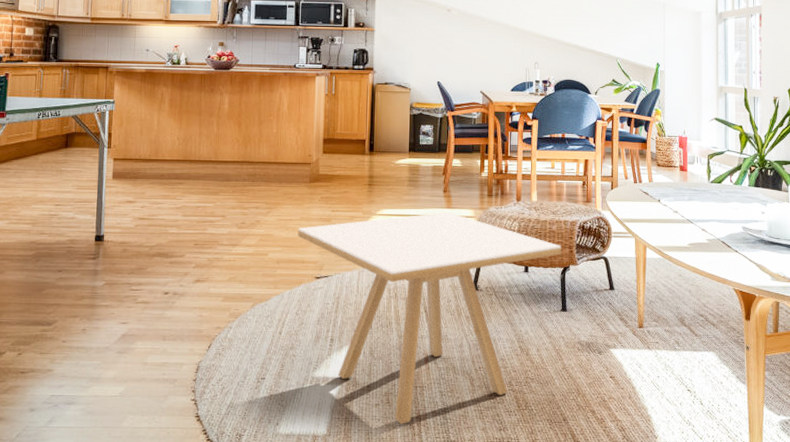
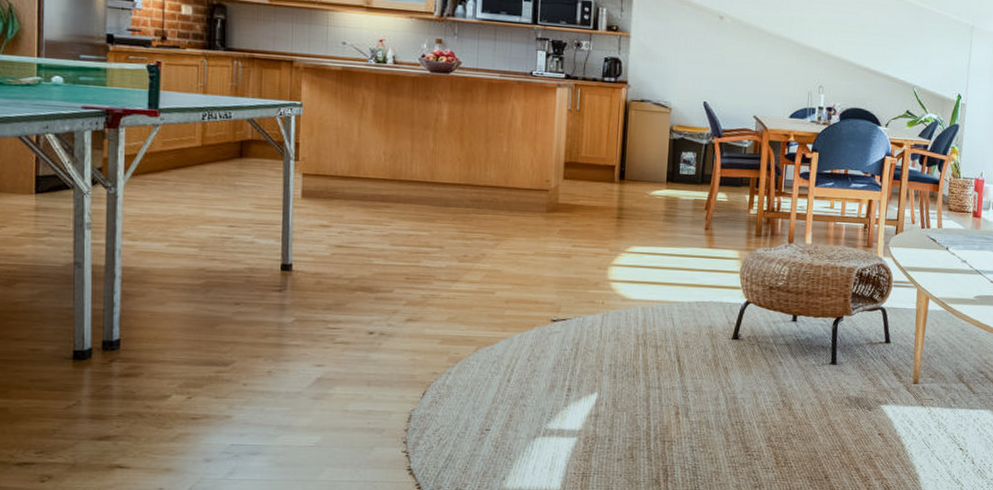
side table: present [297,212,561,424] -> none [531,252,835,480]

